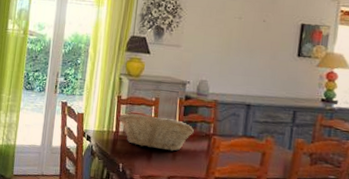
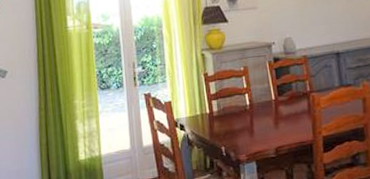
fruit basket: present [119,113,194,151] -> none [210,85,291,123]

